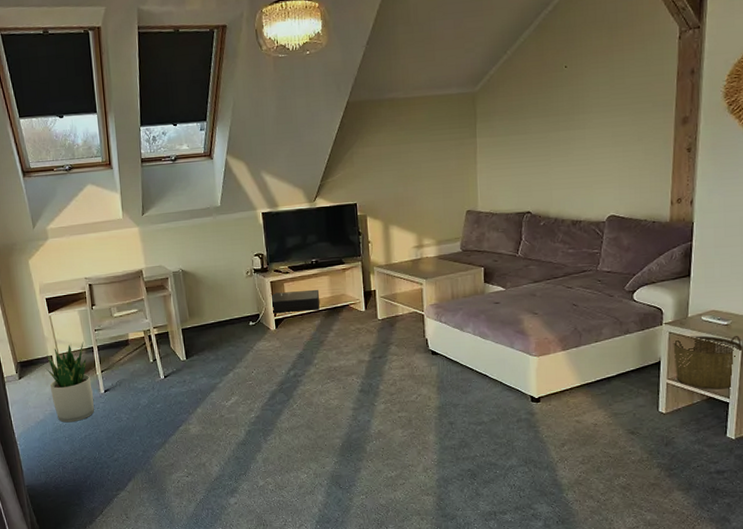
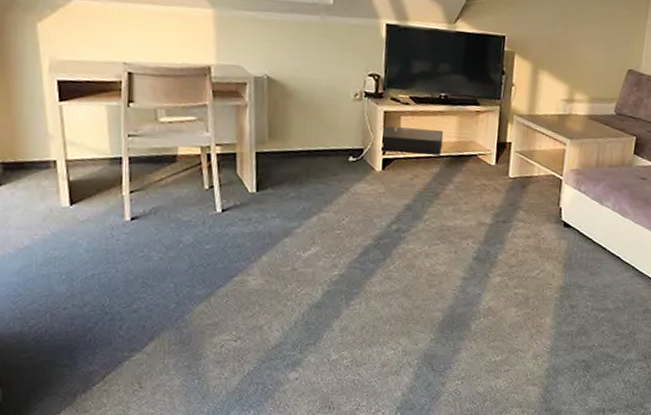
planter: present [46,341,94,423] -> none [43,148,113,255]

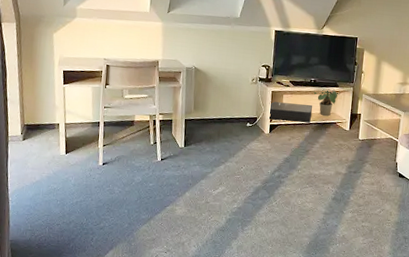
potted plant: none [444,108,482,146] -> present [313,89,341,116]

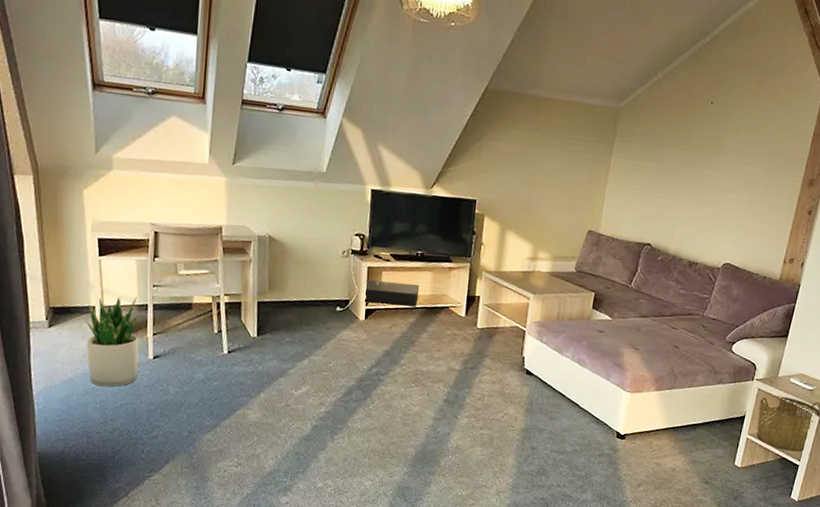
planter: none [51,115,92,188] -> present [84,296,139,388]
potted plant: present [313,89,341,116] -> none [420,264,455,299]

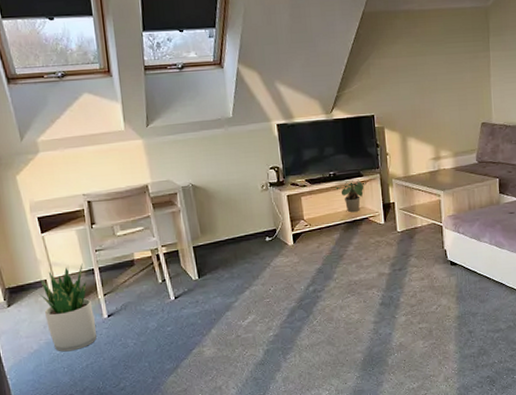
game console: present [364,279,420,307] -> none [286,202,339,227]
potted plant: none [420,264,455,299] -> present [335,180,367,213]

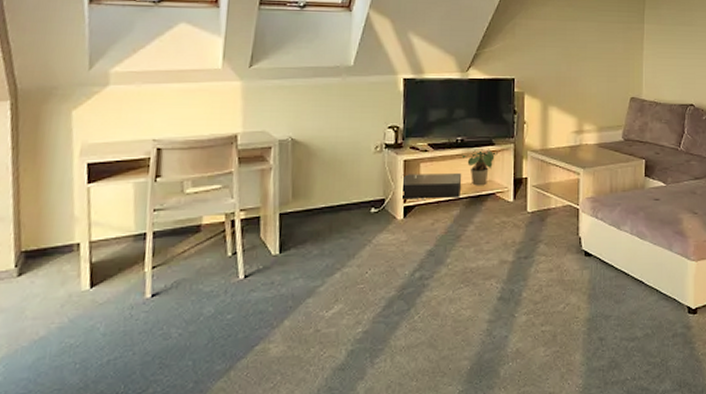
planter: present [39,263,97,352] -> none [65,225,134,341]
game console: none [286,202,339,227] -> present [401,172,462,198]

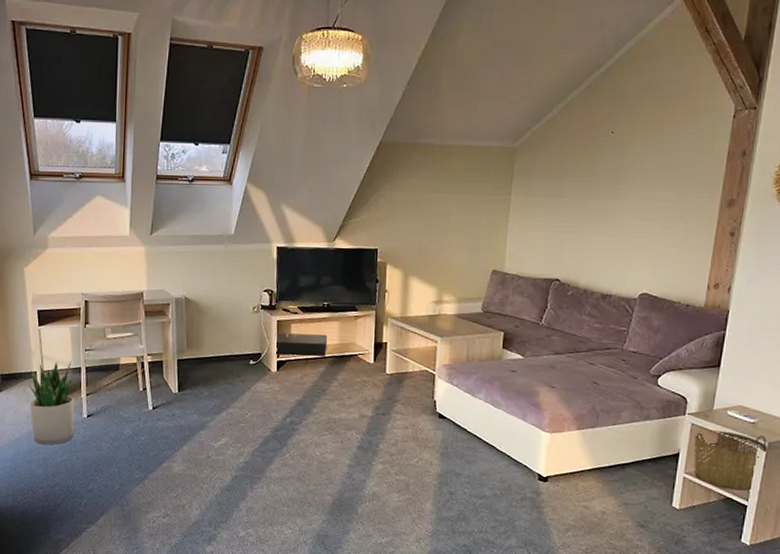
planter: none [65,225,134,341] -> present [28,360,75,445]
potted plant: present [462,149,498,186] -> none [327,314,360,348]

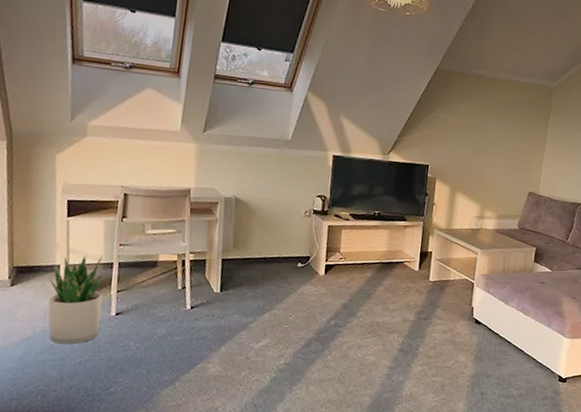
game console: present [274,333,328,356] -> none [324,237,377,262]

